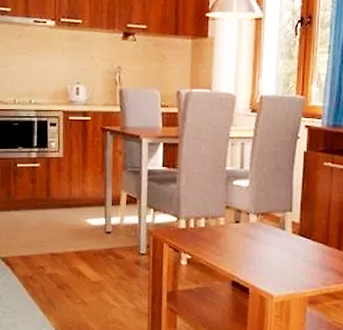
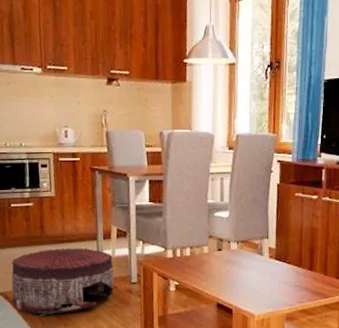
pouf: none [12,213,121,286] -> present [11,248,114,317]

